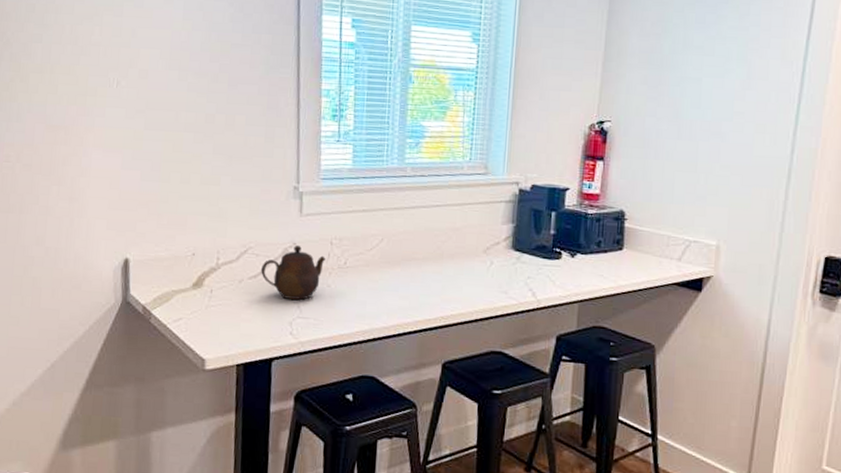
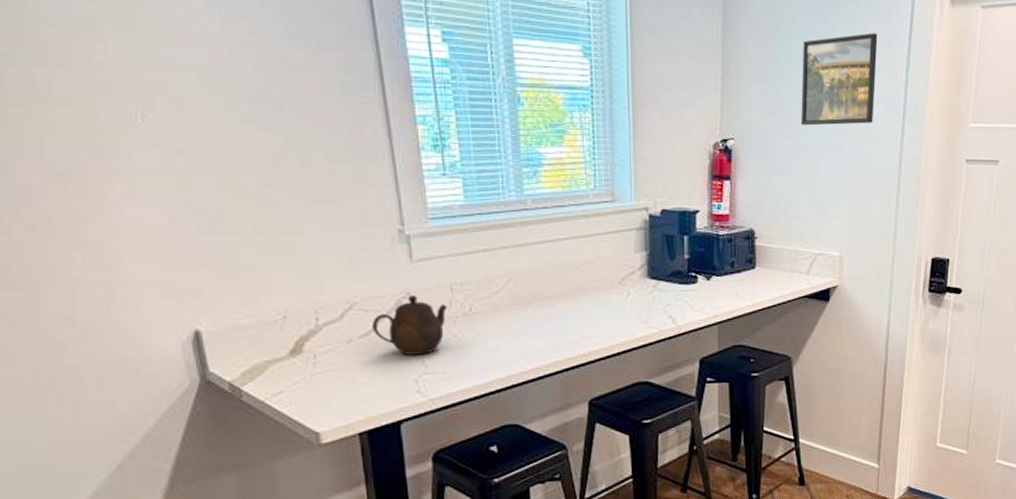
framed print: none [683,22,773,112] -> present [801,33,878,126]

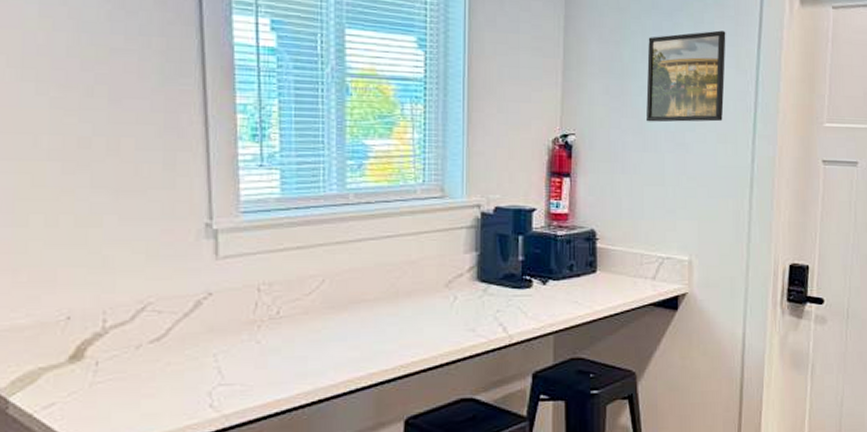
teapot: present [372,294,447,355] -> none [166,295,252,363]

